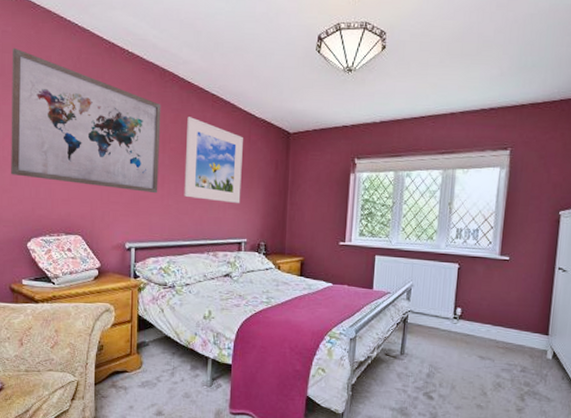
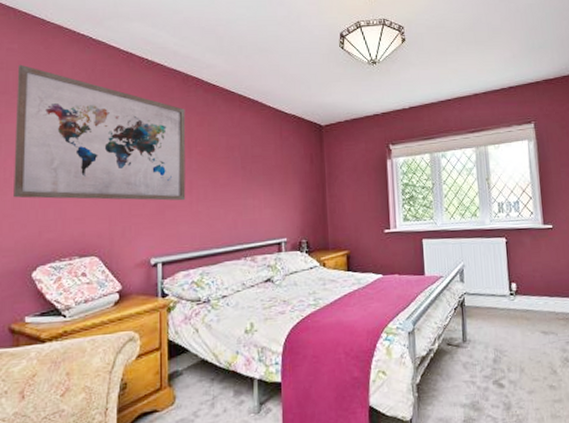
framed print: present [184,117,243,204] -> none [214,119,277,203]

